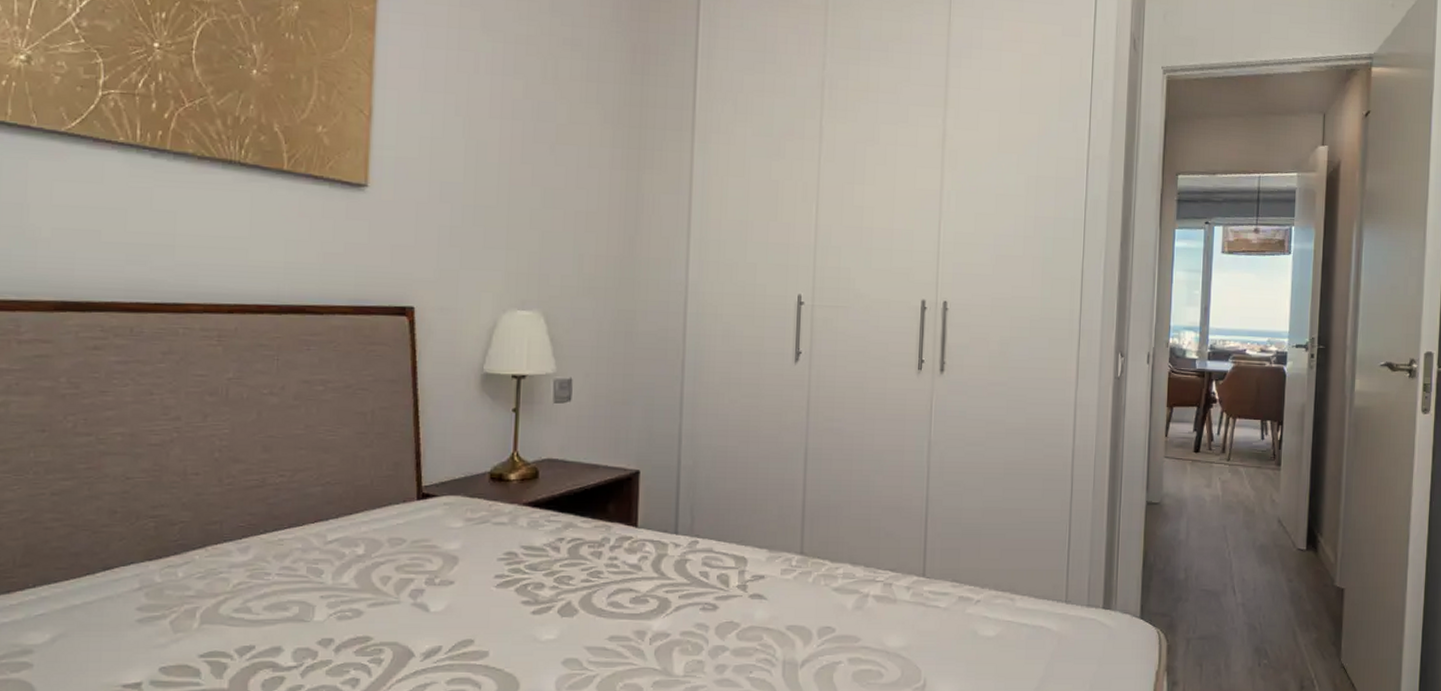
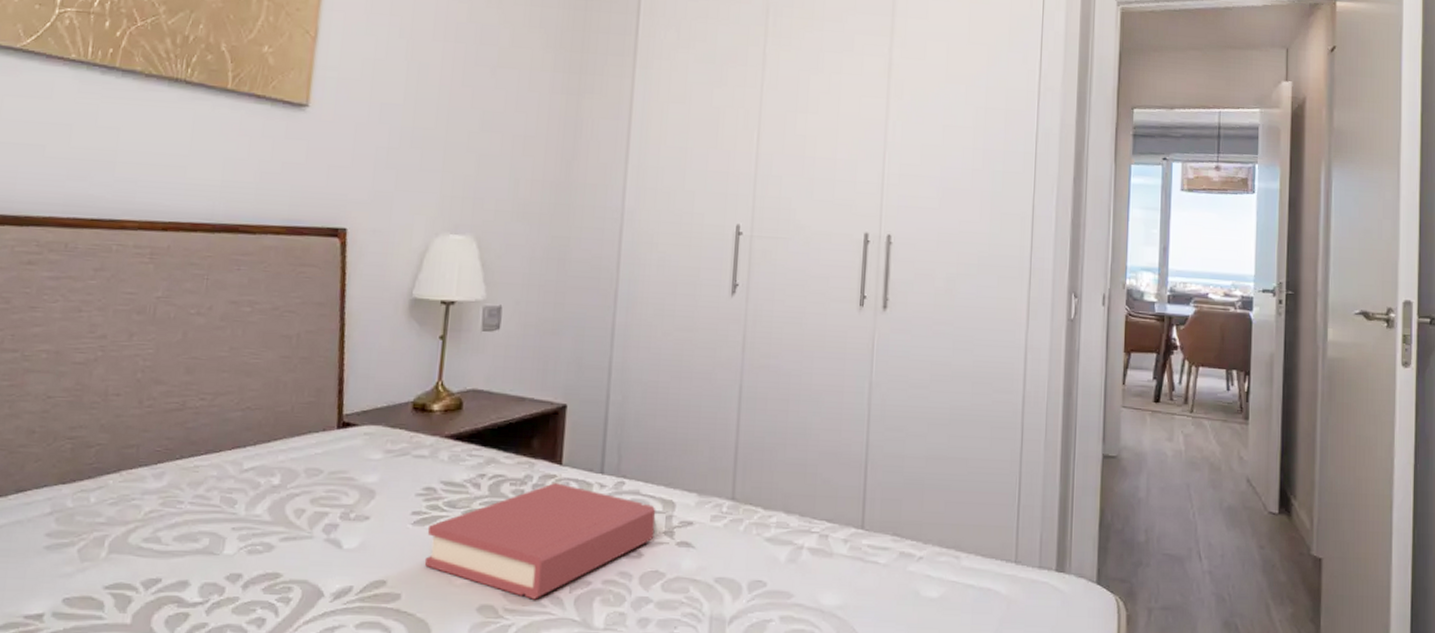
hardback book: none [509,544,729,652] -> present [424,483,656,600]

